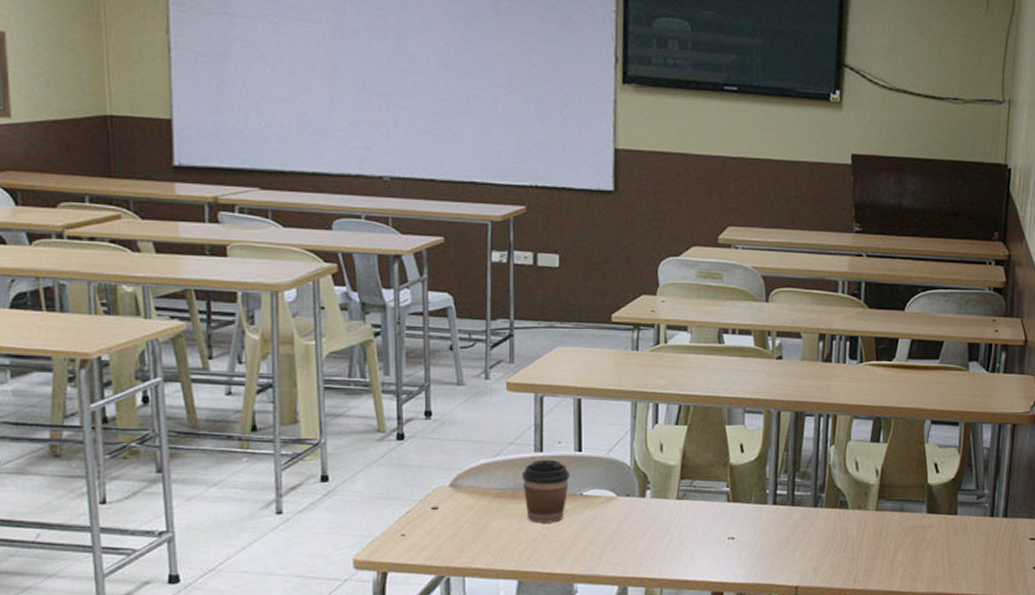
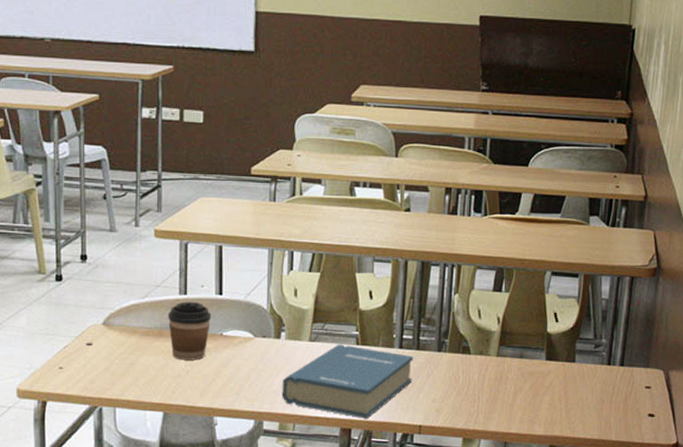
hardback book: none [647,501,788,581] -> present [281,344,413,419]

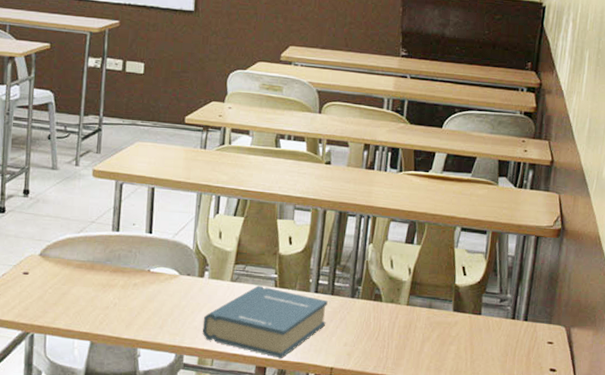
coffee cup: present [168,301,212,360] -> none [100,238,141,294]

